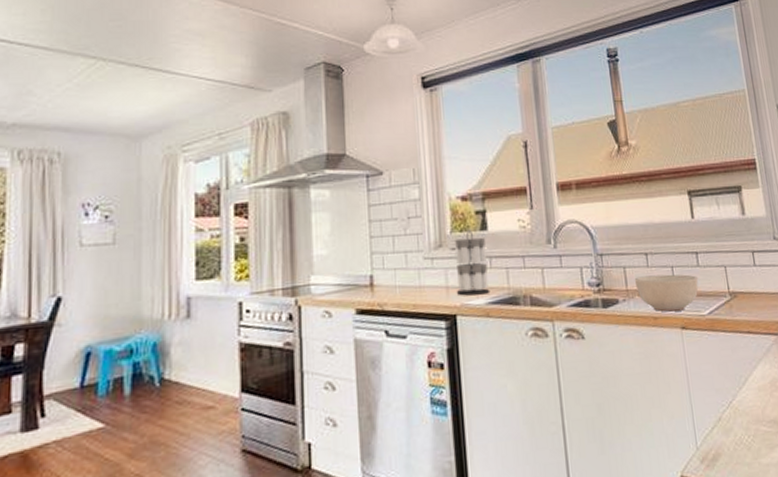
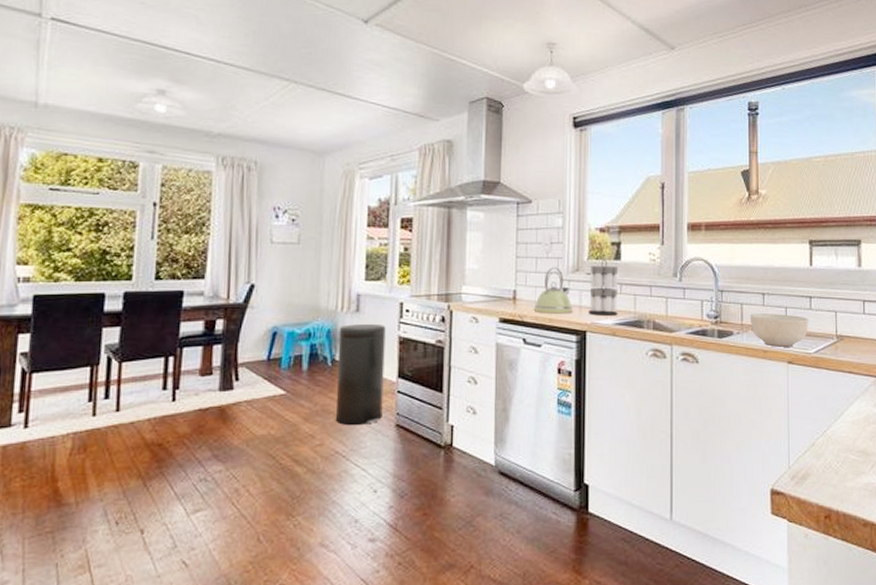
pedal bin: none [167,330,225,458] -> present [335,323,386,425]
kettle: none [394,244,439,300] -> present [533,267,573,314]

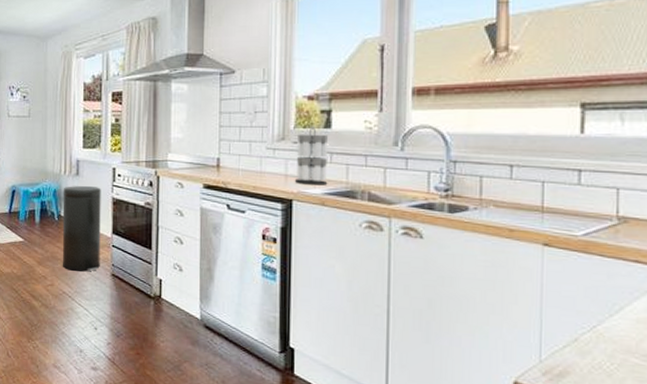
kettle: present [533,267,573,314] -> none [237,136,278,182]
bowl: present [749,313,810,347] -> none [491,187,577,227]

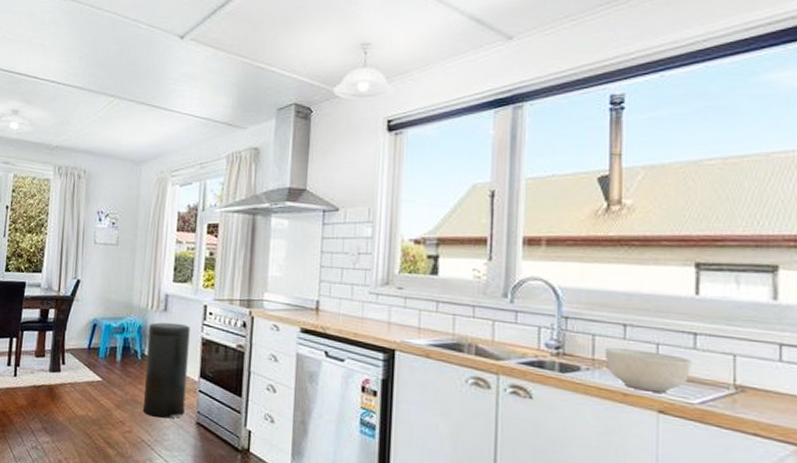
spice rack: present [295,127,329,187] -> none [399,273,435,337]
bowl: none [491,187,577,227] -> present [604,347,693,393]

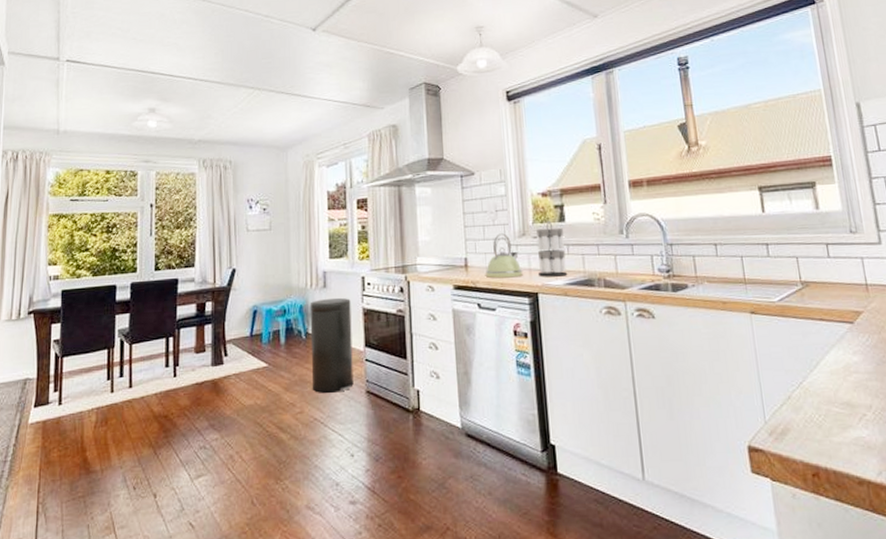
kettle: none [337,279,381,330] -> present [485,233,523,279]
spice rack: none [399,273,435,337] -> present [536,221,568,278]
bowl: present [604,347,693,393] -> none [703,263,769,298]

